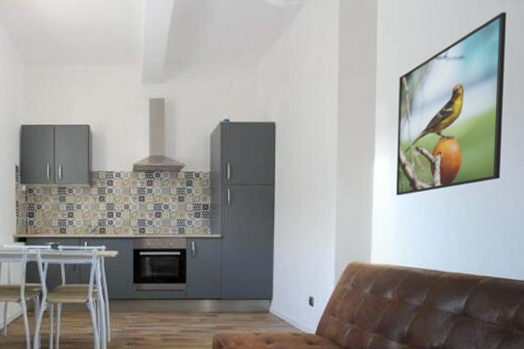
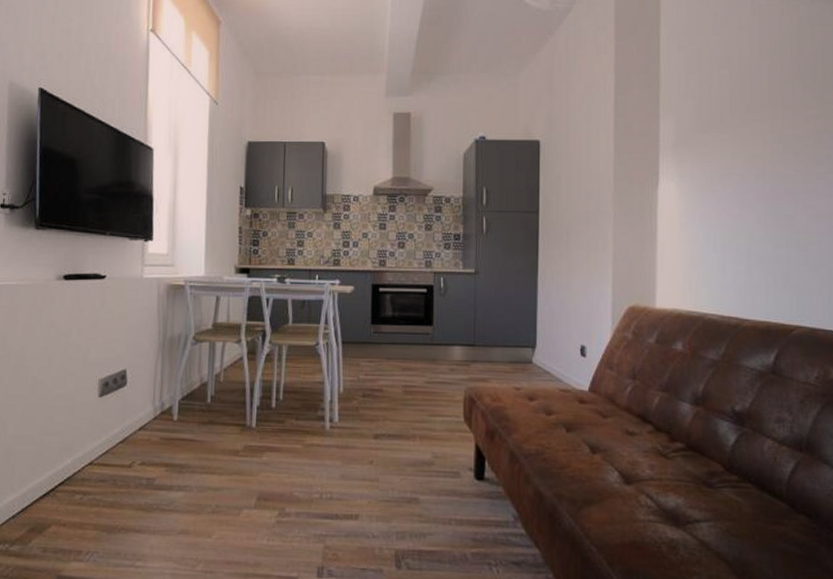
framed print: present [396,12,506,196] -> none [685,14,817,228]

